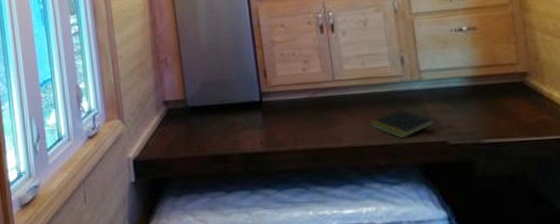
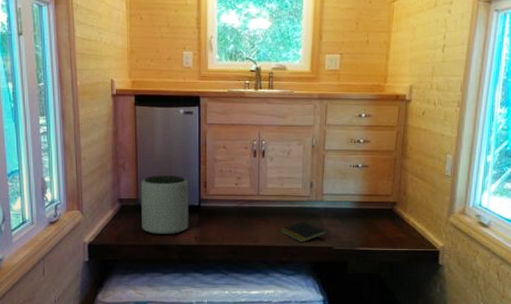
plant pot: none [187,66,251,143] -> present [140,175,189,235]

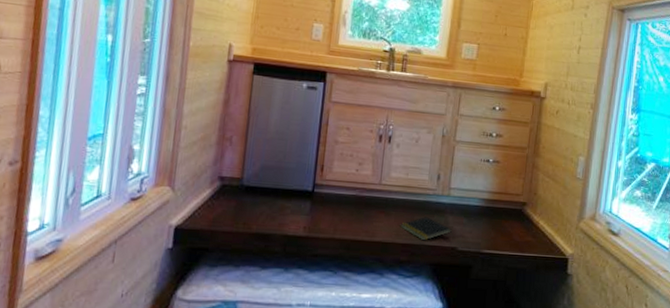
plant pot: present [140,175,189,235] -> none [243,153,304,223]

